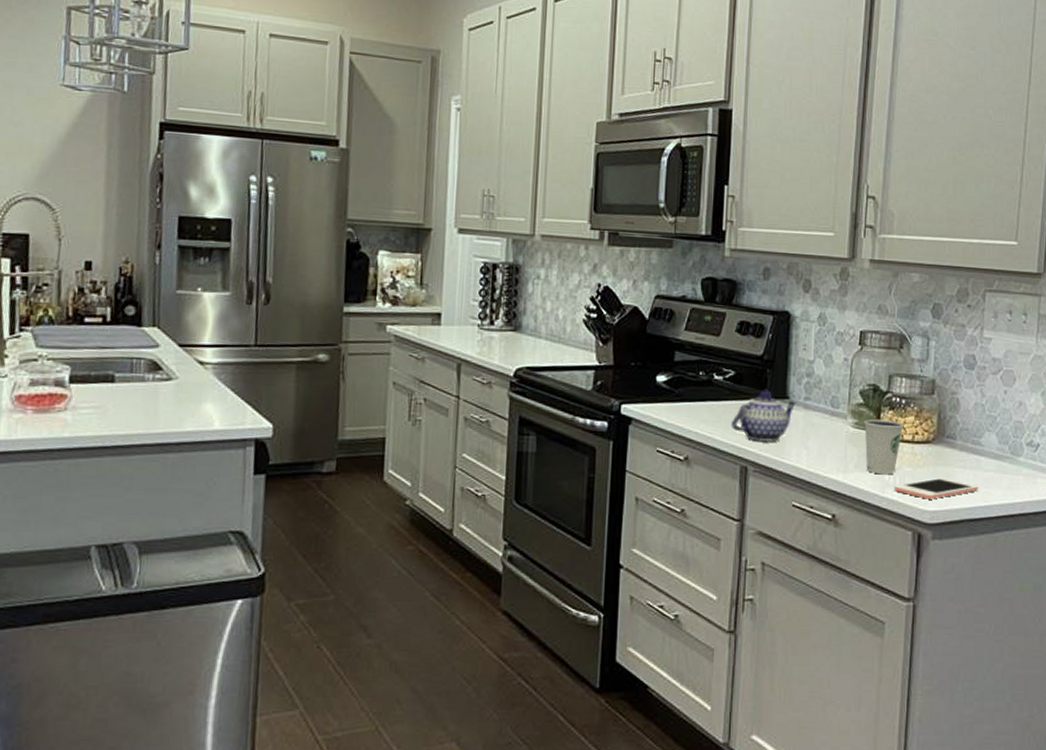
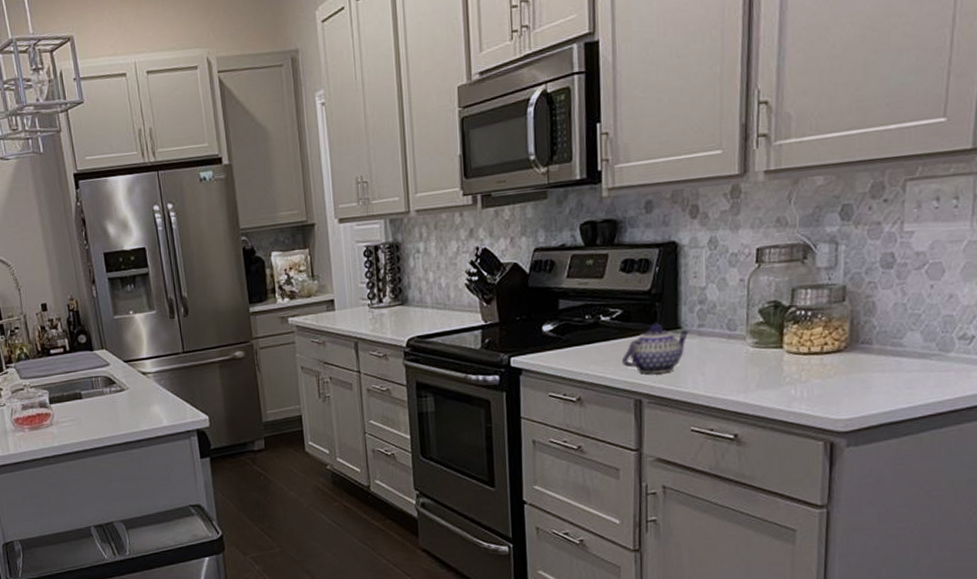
dixie cup: present [864,419,904,475] -> none [765,334,811,390]
cell phone: present [894,477,979,500] -> none [801,384,901,408]

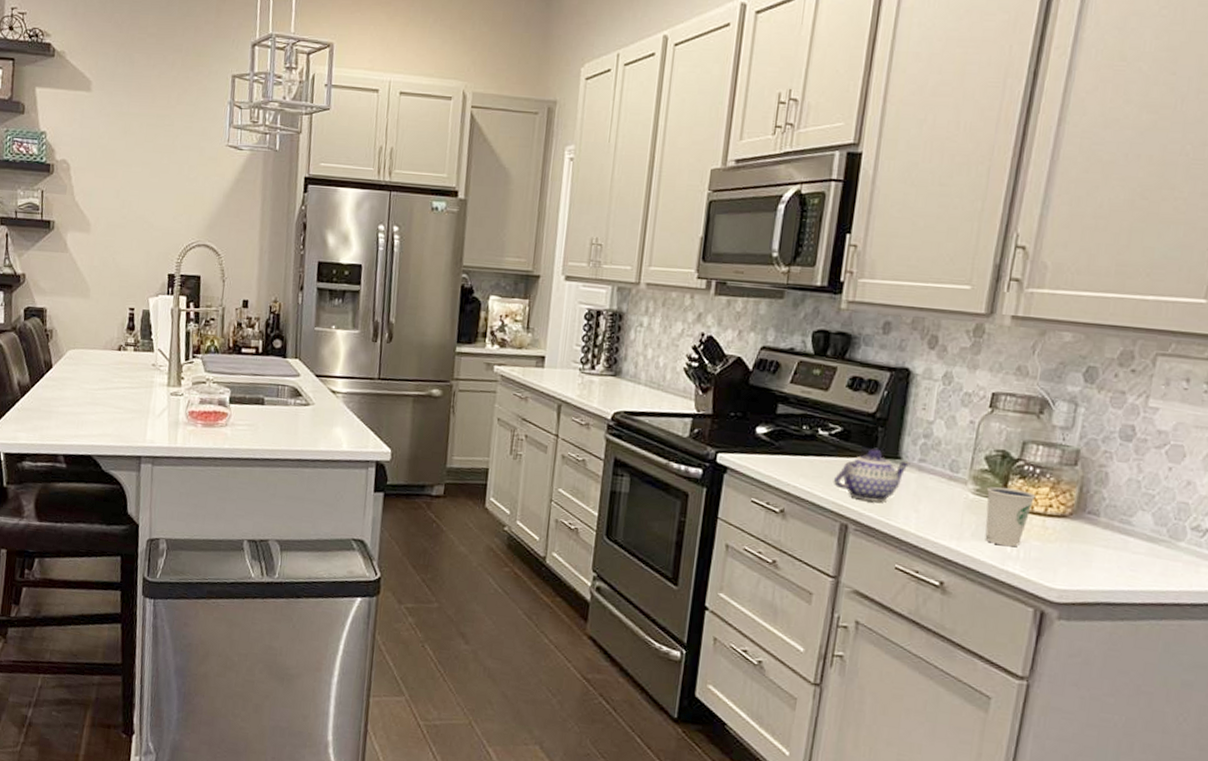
dixie cup: none [765,334,811,390] -> present [985,487,1036,547]

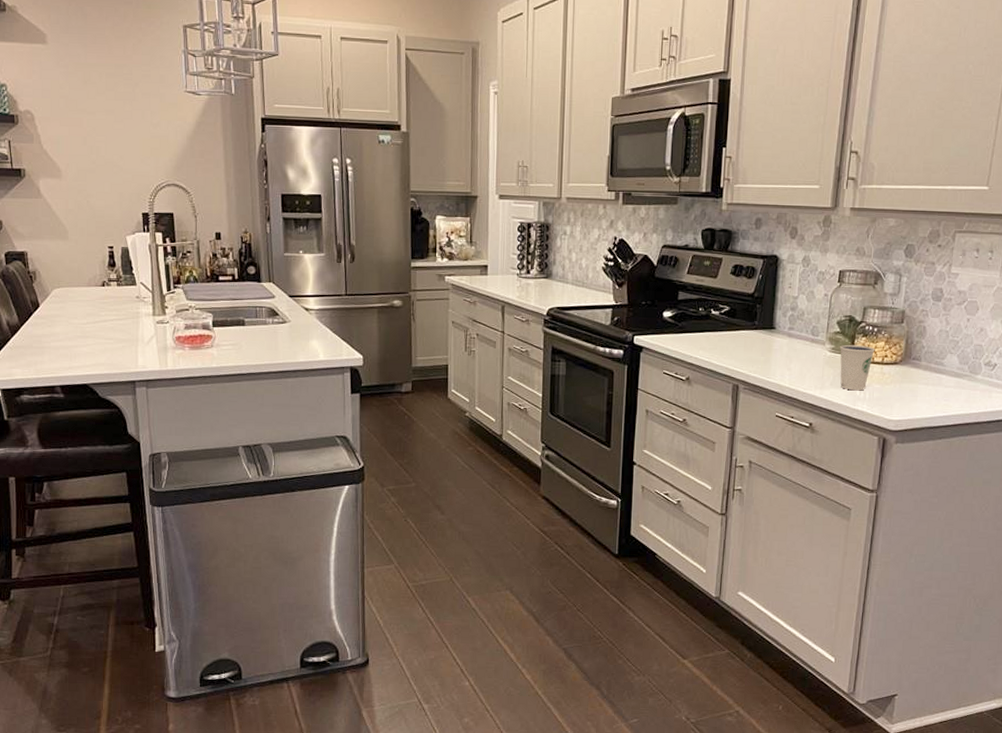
teapot: present [833,448,910,502] -> none [725,322,782,365]

